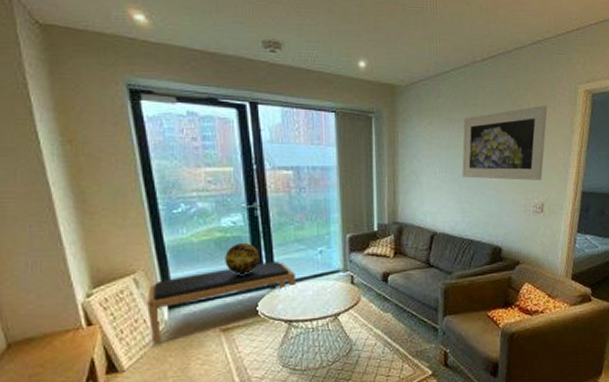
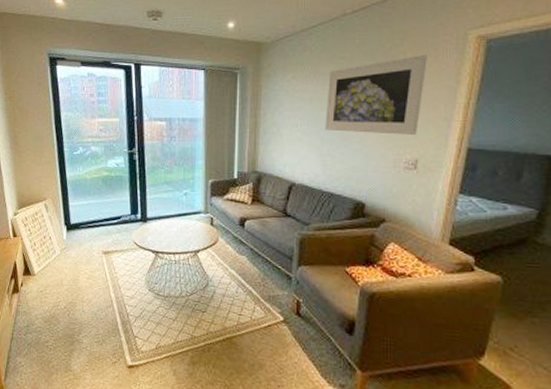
bench: present [147,262,295,346] -> none [52,199,163,258]
decorative globe: present [225,242,260,274] -> none [109,181,136,208]

